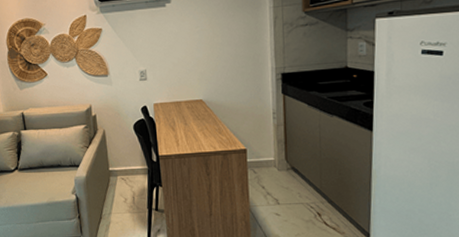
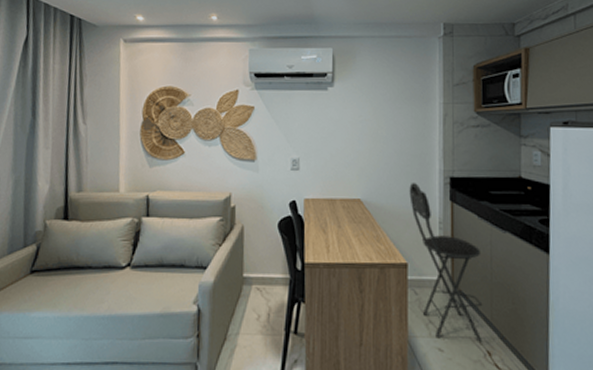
bar stool: none [245,80,313,206] -> present [409,182,483,342]

